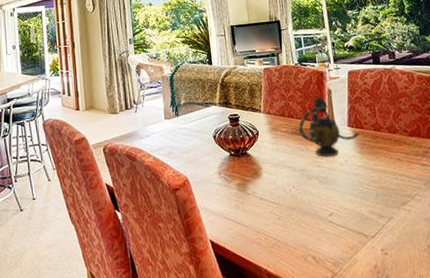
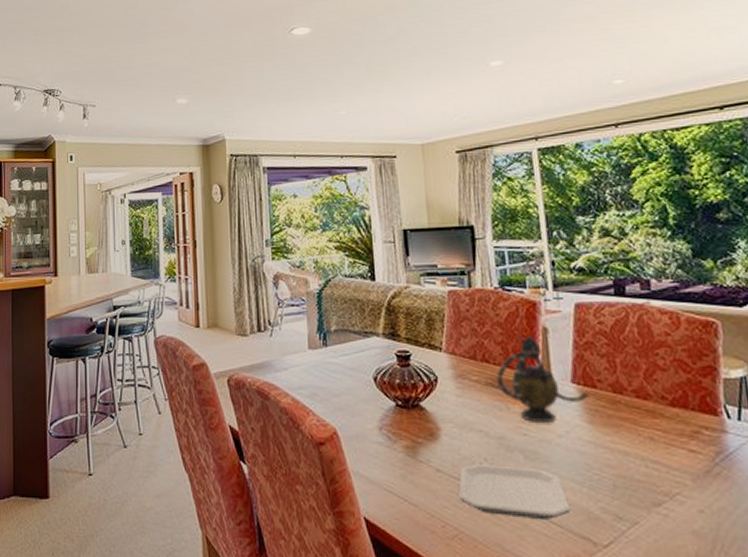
plate: none [276,189,350,225] -> present [458,464,571,521]

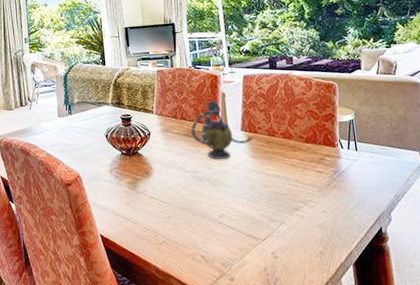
plate: present [458,464,571,521] -> none [166,191,241,226]

